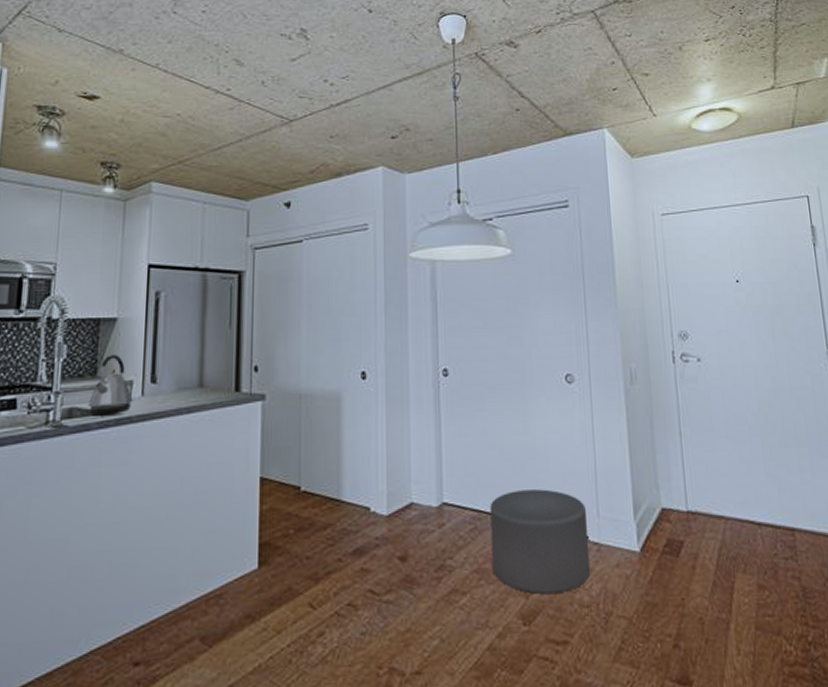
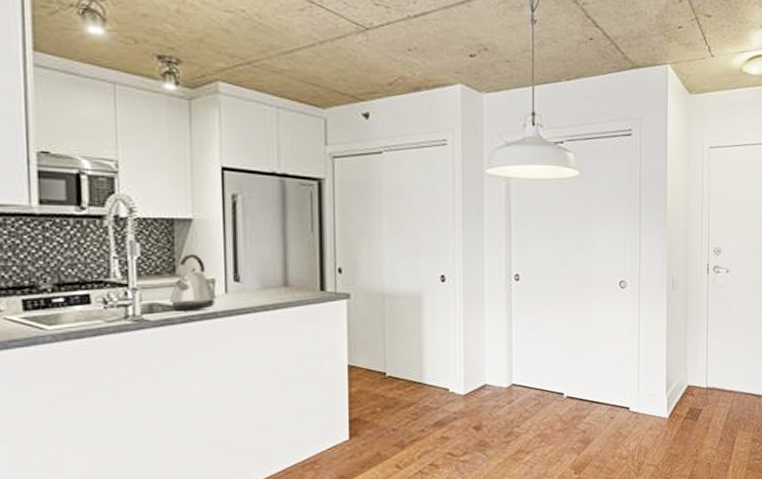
pouf: present [490,489,591,595] -> none [551,372,630,451]

